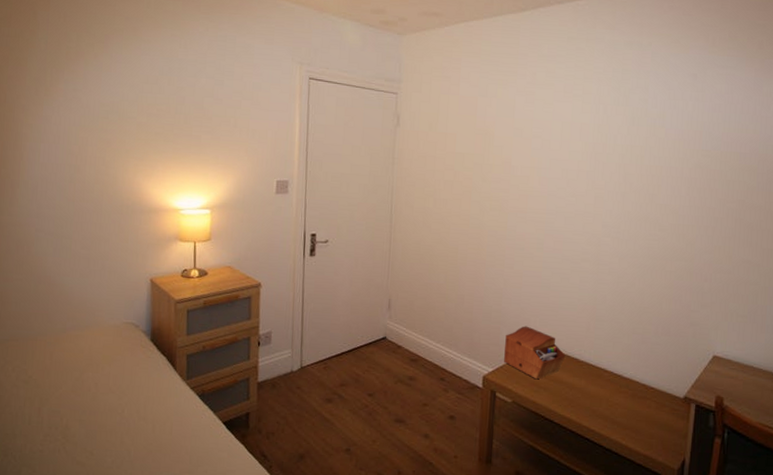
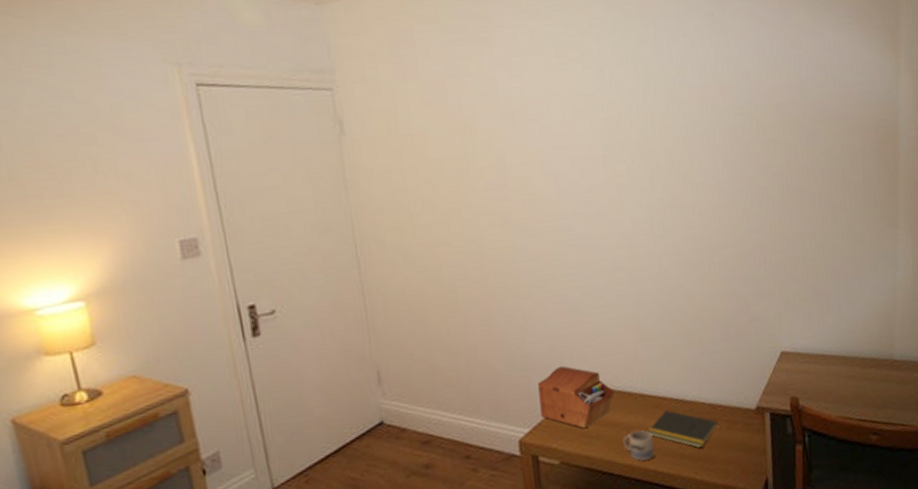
mug: none [565,391,591,417] -> present [623,430,655,461]
notepad: none [587,381,648,419] -> present [647,410,718,448]

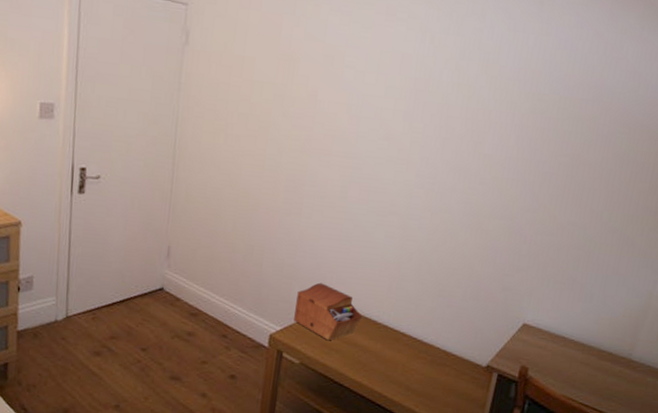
mug: present [623,430,655,461] -> none [358,354,386,382]
notepad: present [647,410,718,448] -> none [382,345,447,386]

